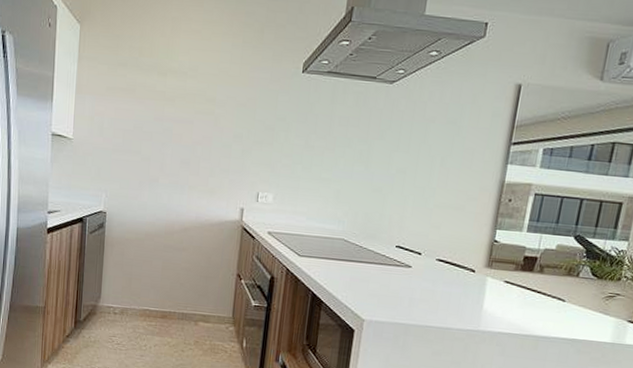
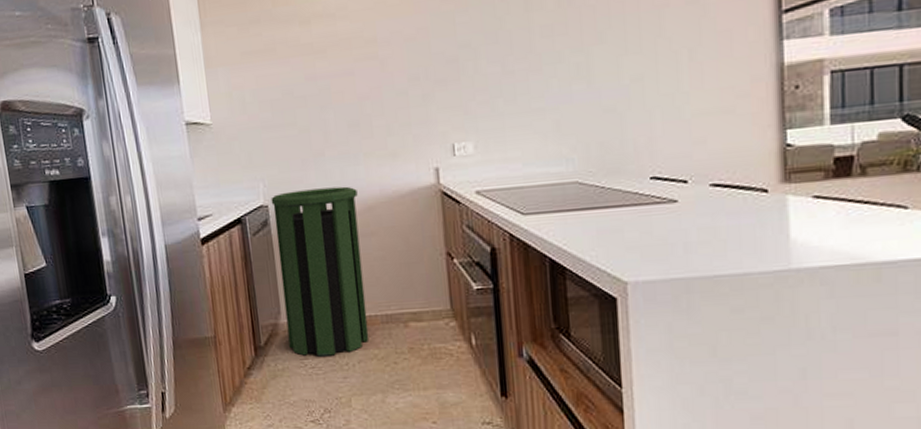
trash can: none [103,204,178,338] -> present [271,186,370,357]

